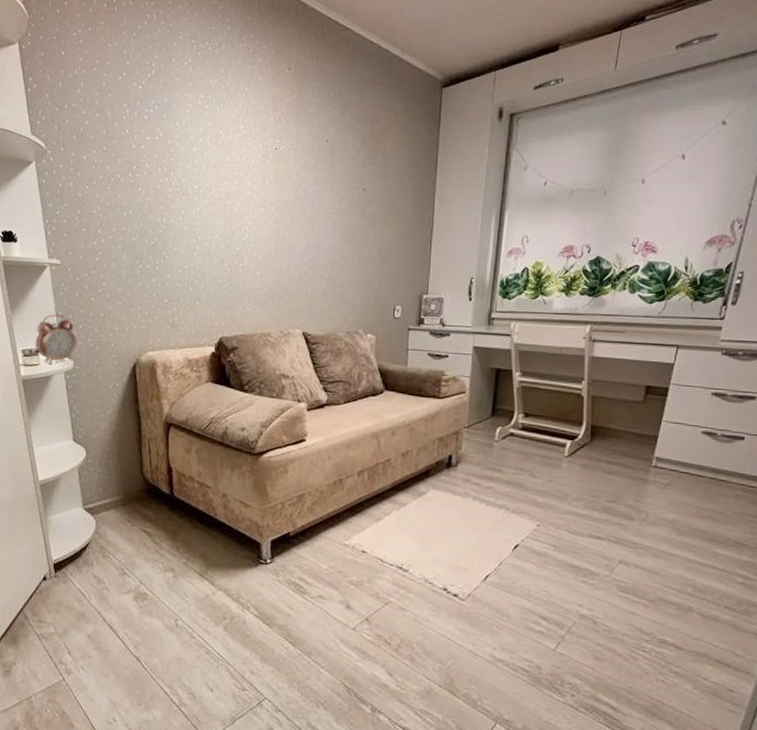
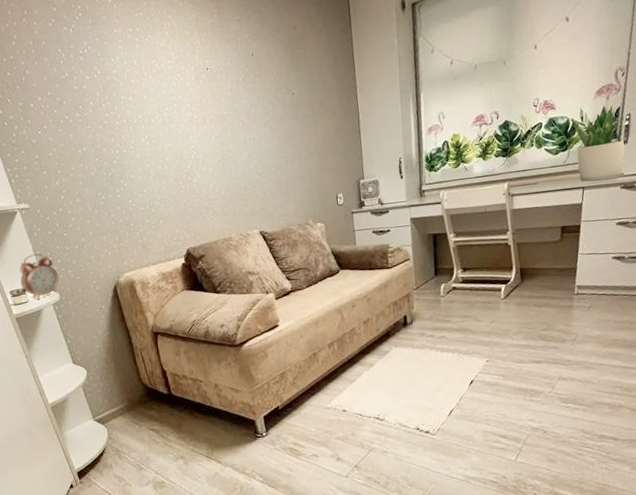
planter: none [672,258,735,342] -> present [570,105,627,182]

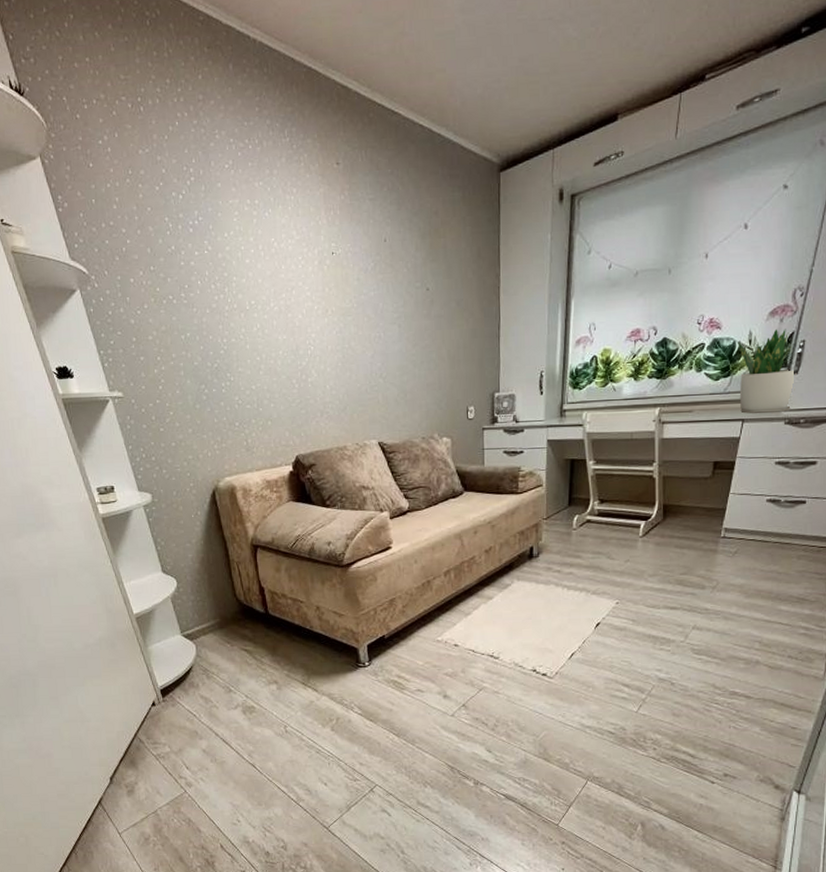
alarm clock: present [19,253,59,301] -> none [108,448,151,501]

